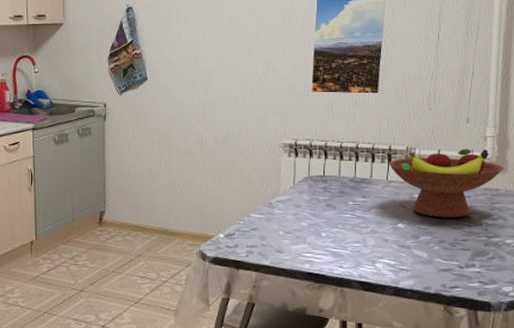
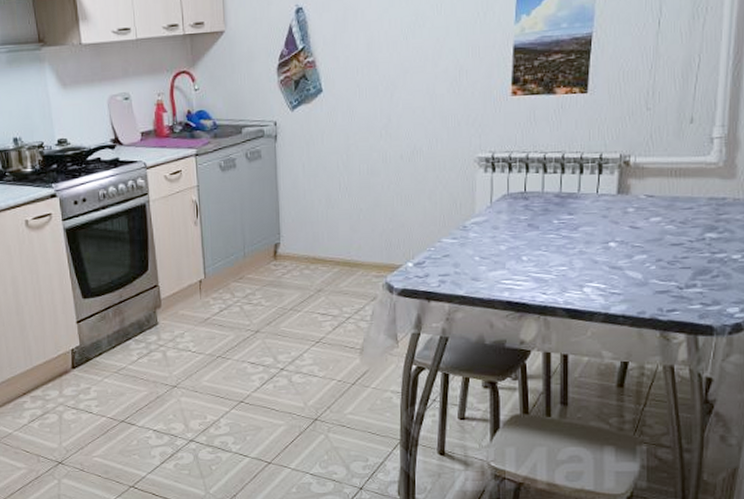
fruit bowl: present [388,148,505,218] -> none [598,151,733,234]

